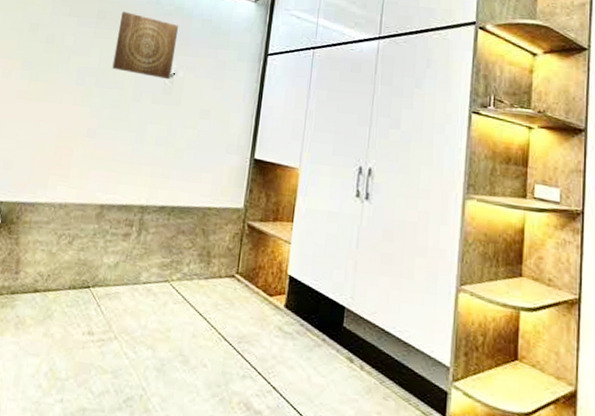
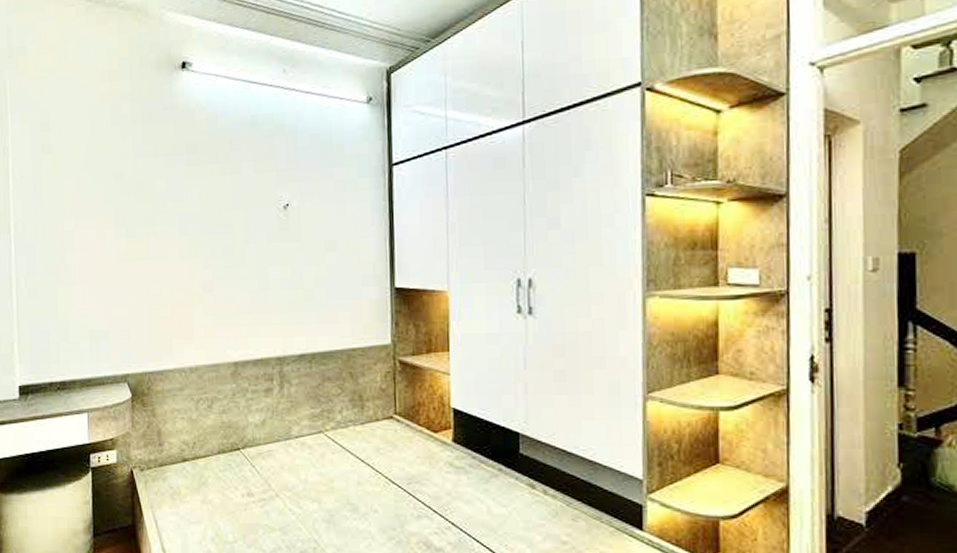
wall art: present [112,11,179,80] -> none [214,140,284,213]

